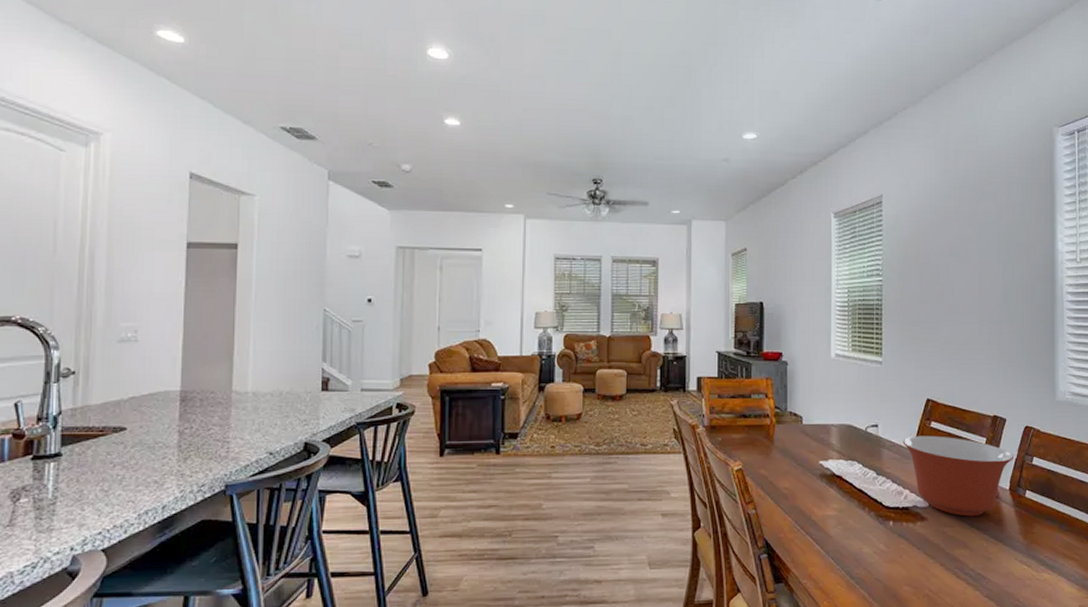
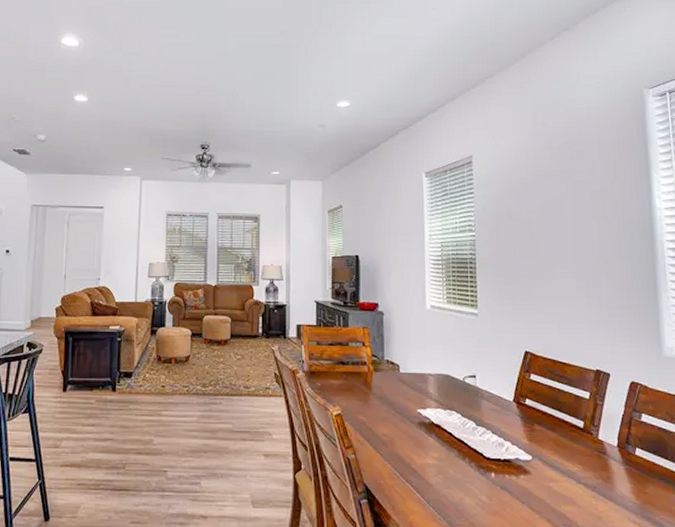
mixing bowl: present [903,435,1013,517] -> none [502,388,620,472]

